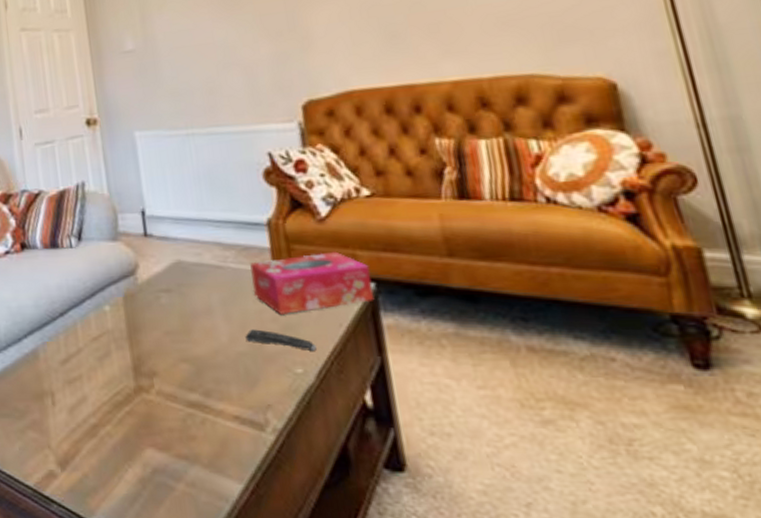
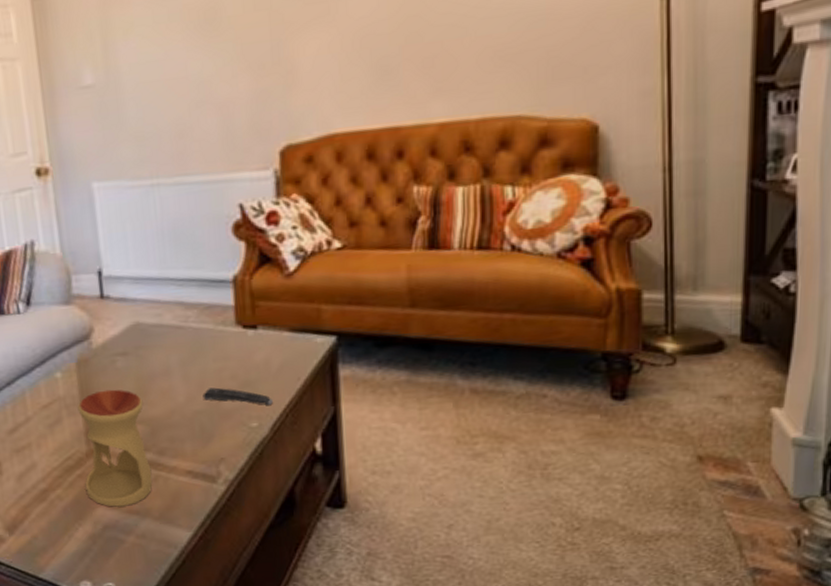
oil burner: none [125,325,200,450] -> present [77,389,153,507]
tissue box: present [250,251,375,316] -> none [212,306,334,373]

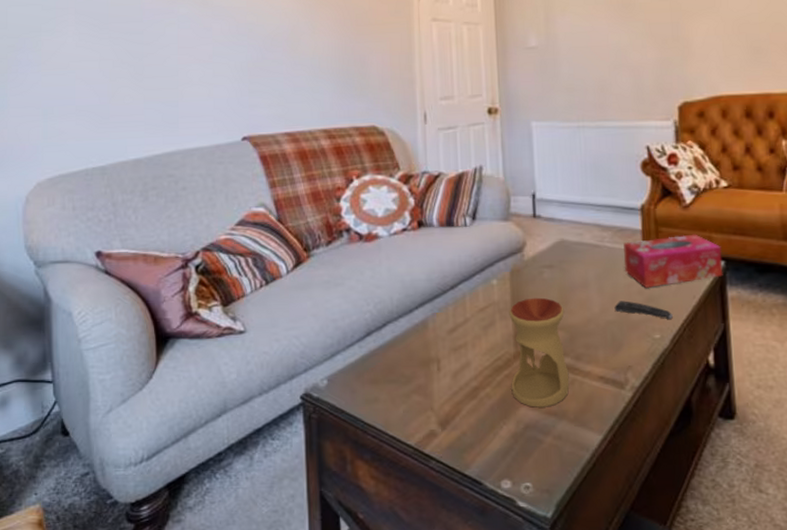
tissue box: none [212,306,334,373] -> present [623,234,723,289]

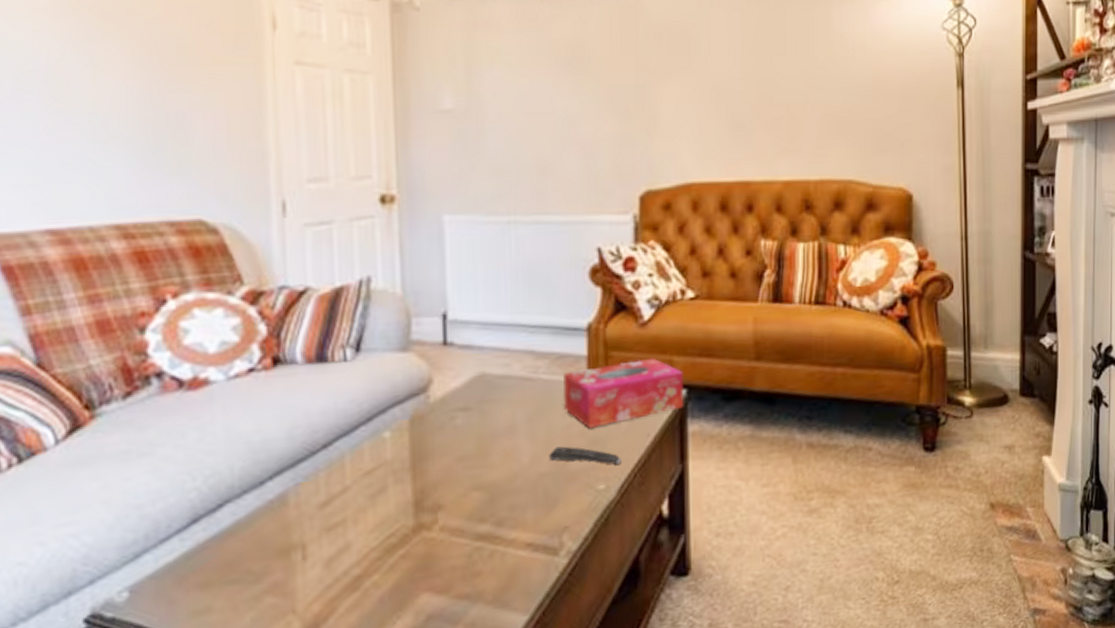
oil burner: present [509,297,570,408] -> none [407,450,488,593]

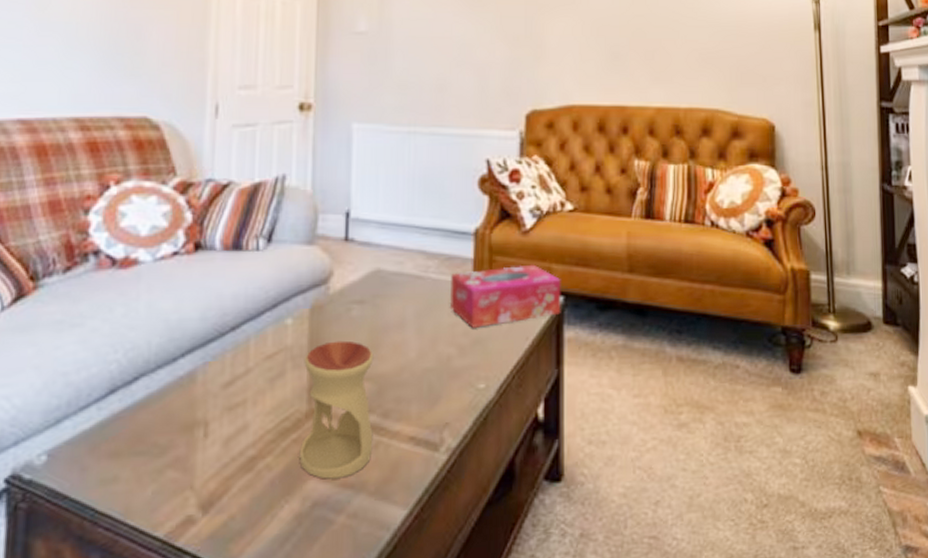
oil burner: none [407,450,488,593] -> present [299,340,374,479]
remote control: present [549,446,621,466] -> none [434,343,501,366]

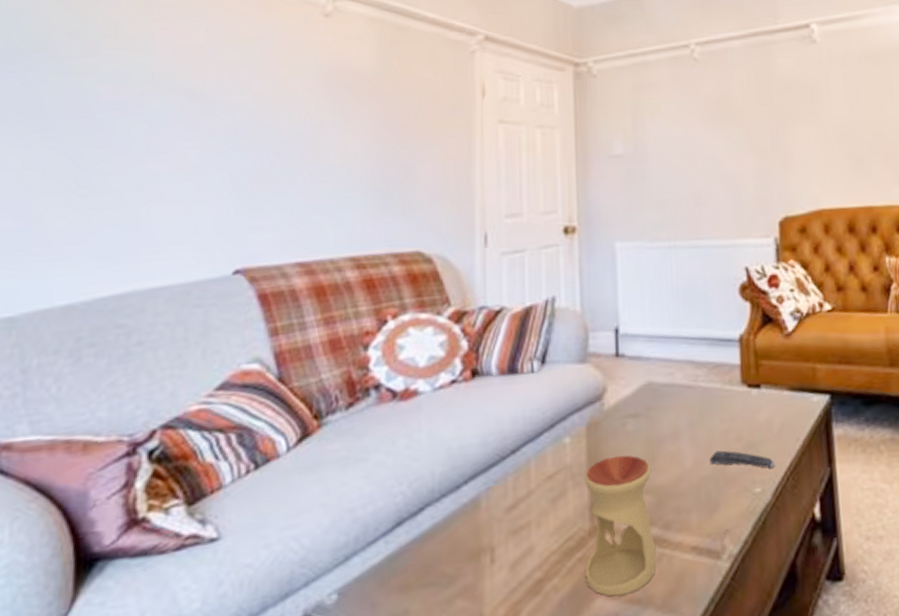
remote control: none [434,343,501,366] -> present [709,450,775,469]
tissue box: present [449,264,561,329] -> none [720,365,829,434]

